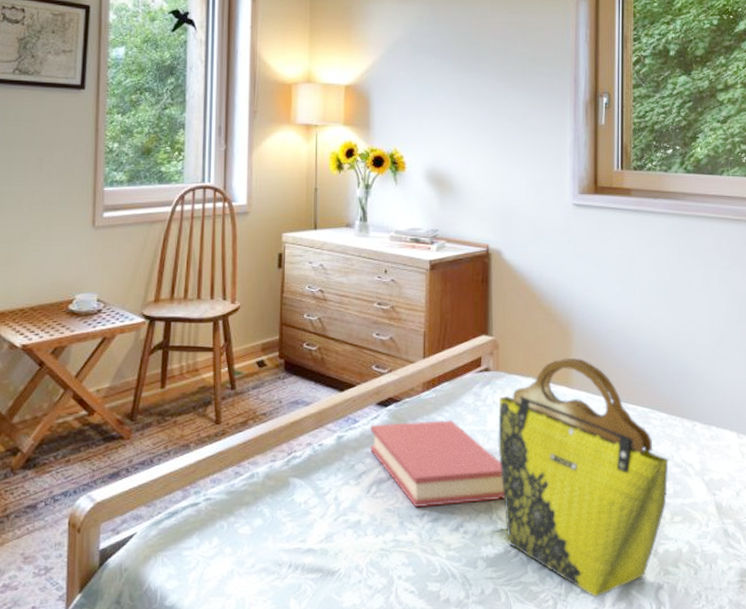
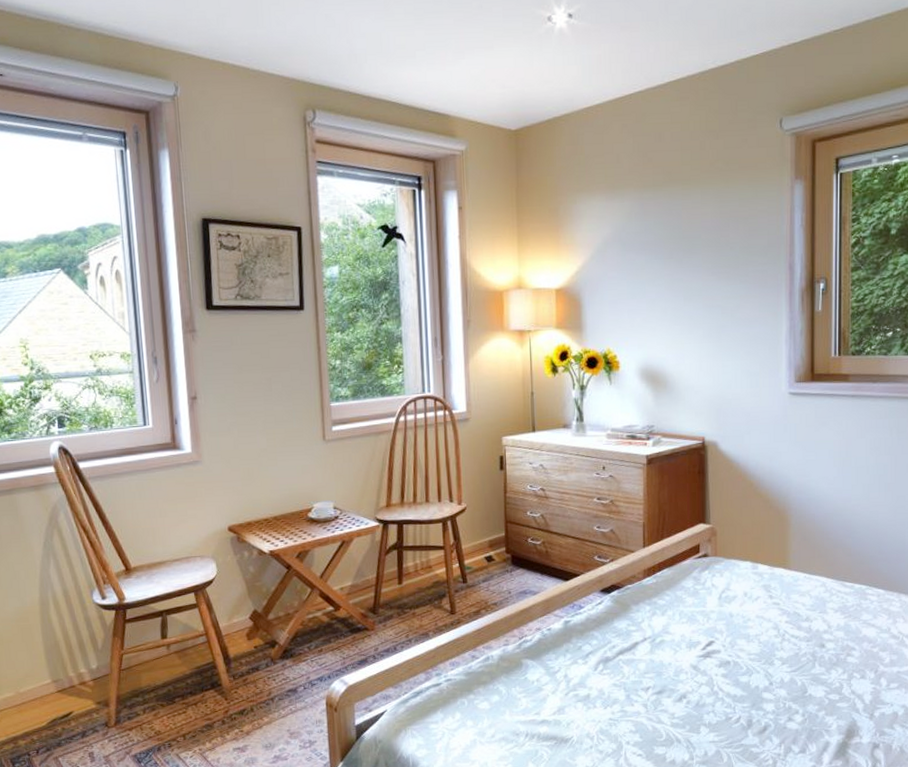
hardback book: present [370,420,505,508] -> none [595,603,725,682]
tote bag: present [498,357,669,598] -> none [717,540,886,757]

